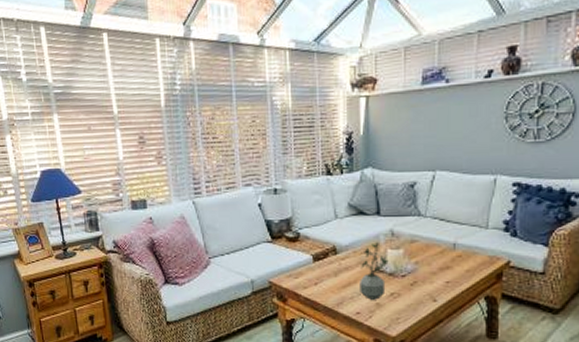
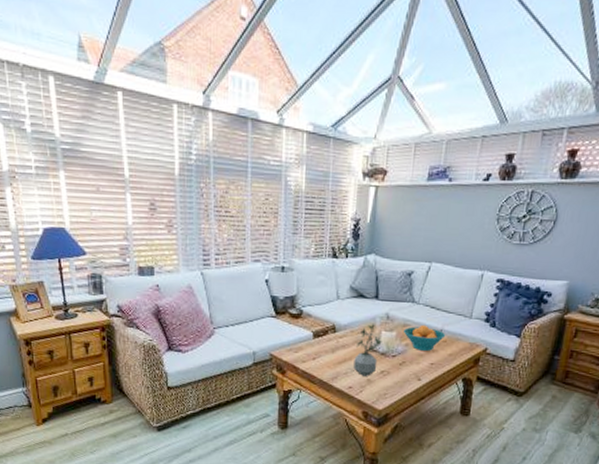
fruit bowl: none [411,239,460,268] -> present [403,324,446,351]

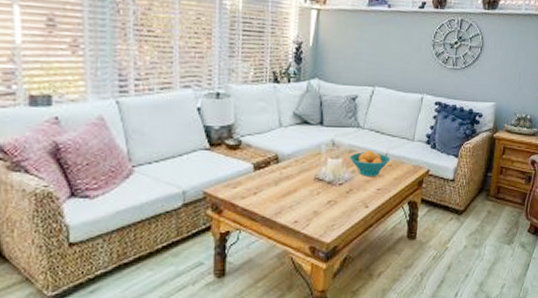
potted plant: present [353,324,383,376] -> none [299,152,329,208]

